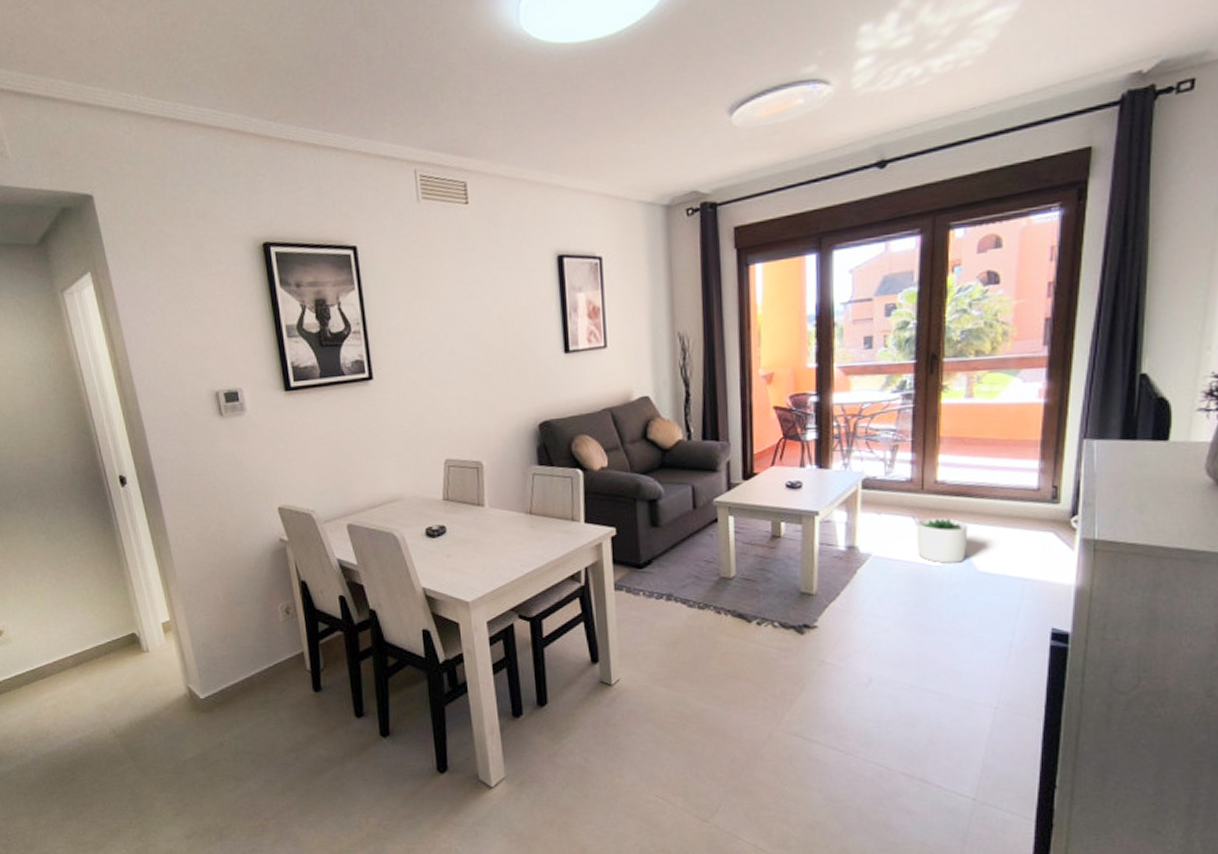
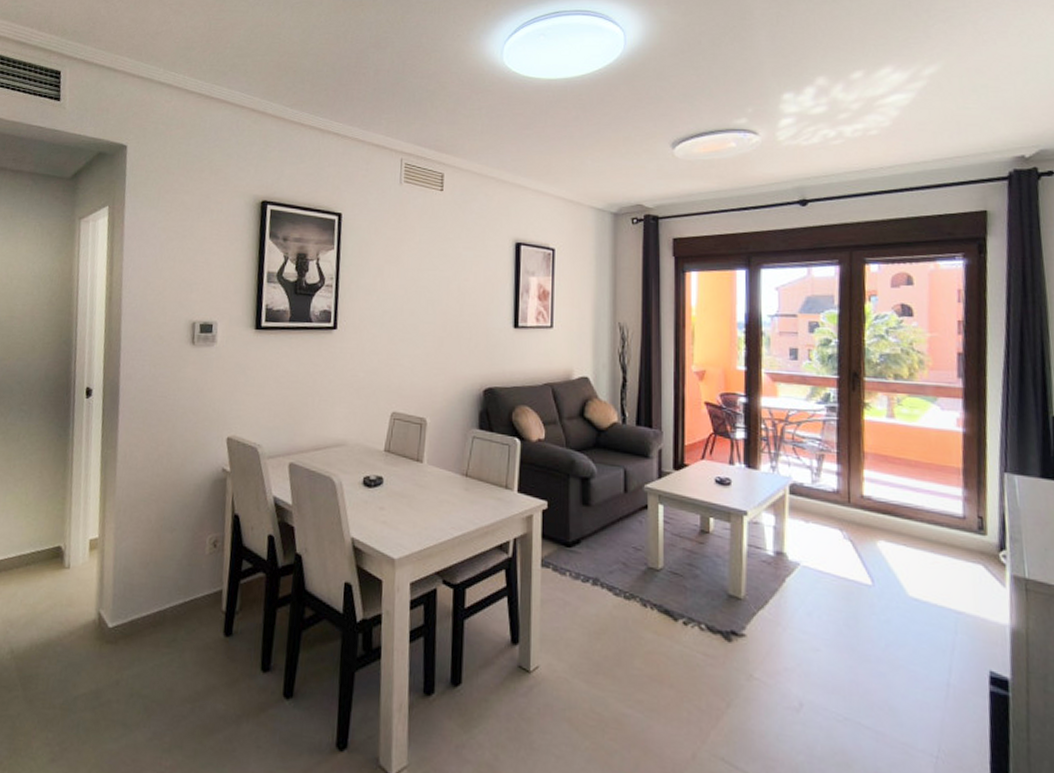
planter: present [916,518,968,565] -> none [844,533,897,586]

